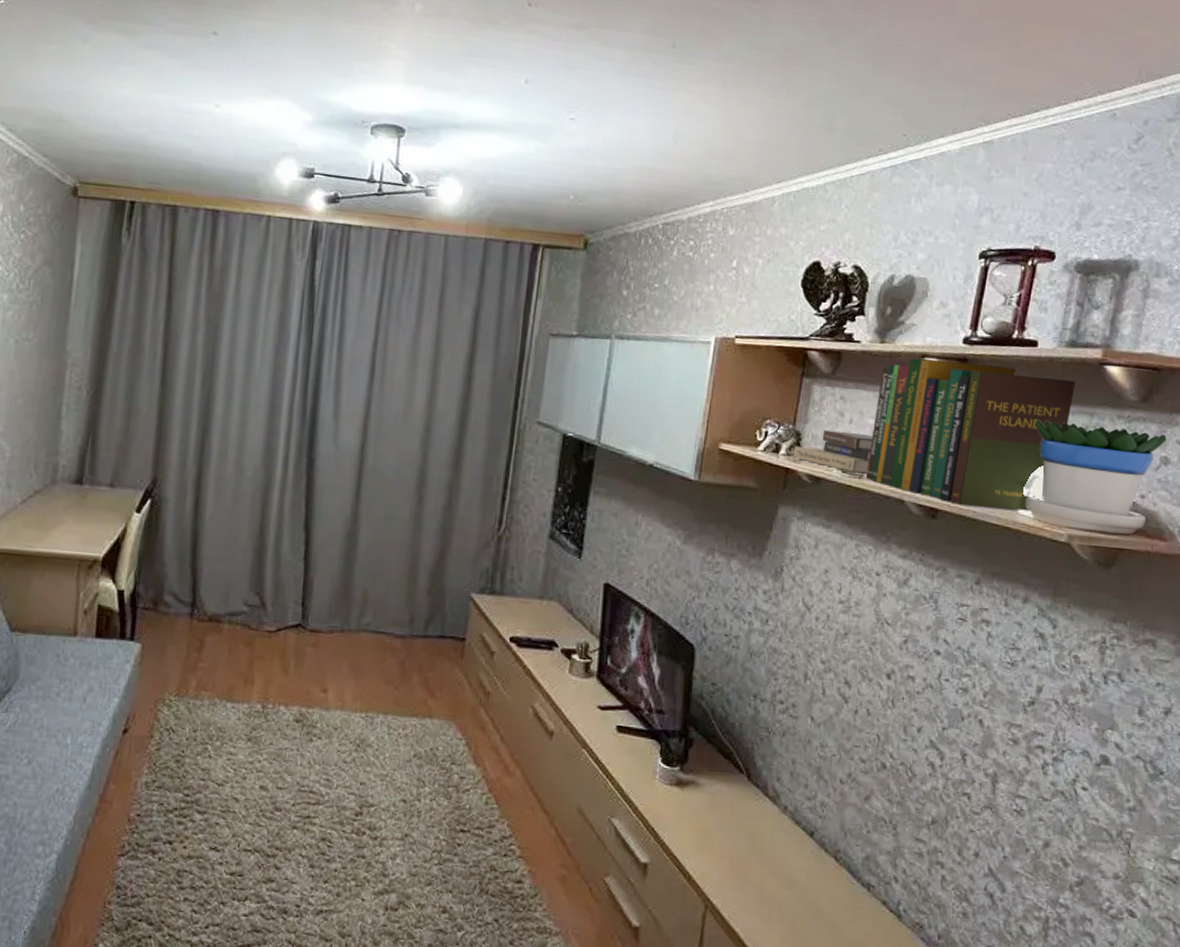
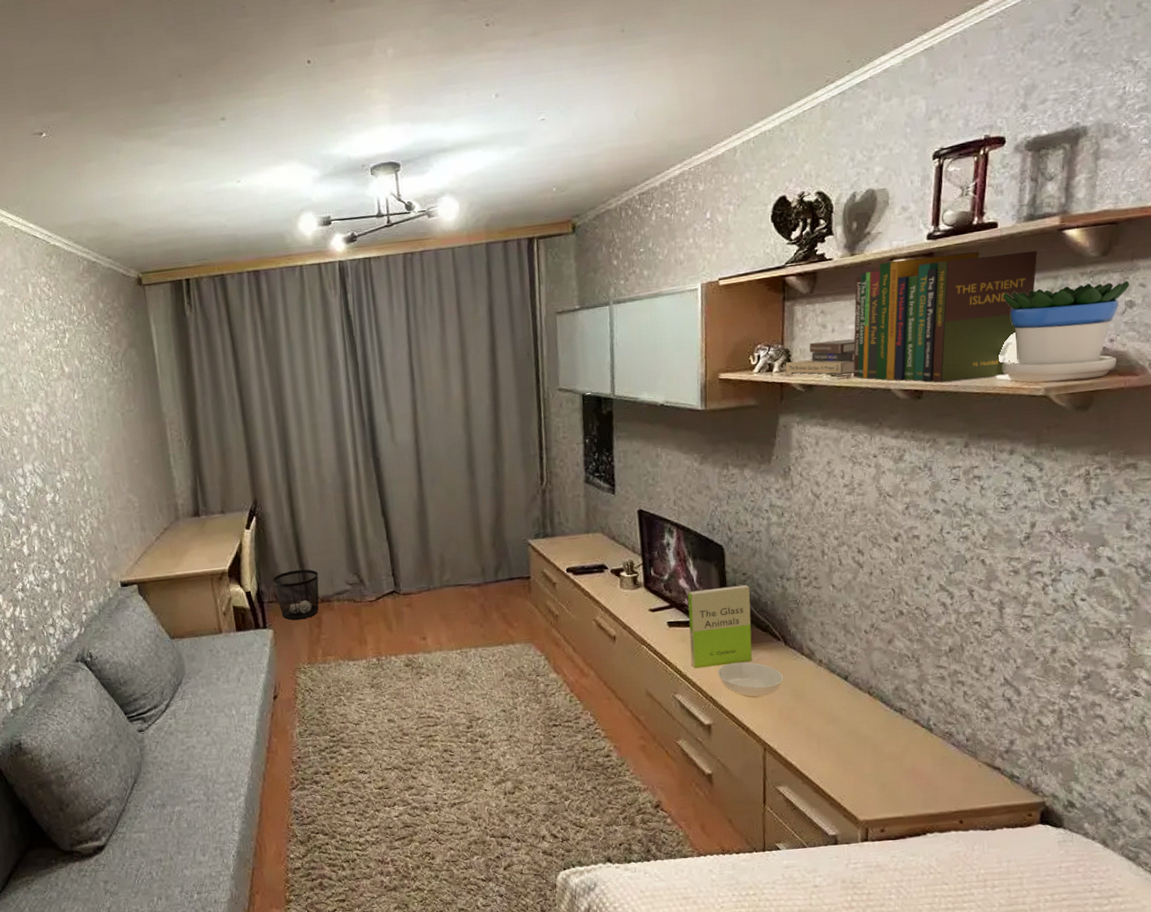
waste bin: none [153,574,213,638] -> present [272,569,319,620]
book: none [636,693,718,794] -> present [688,584,752,669]
bowl: none [665,790,741,840] -> present [717,661,784,698]

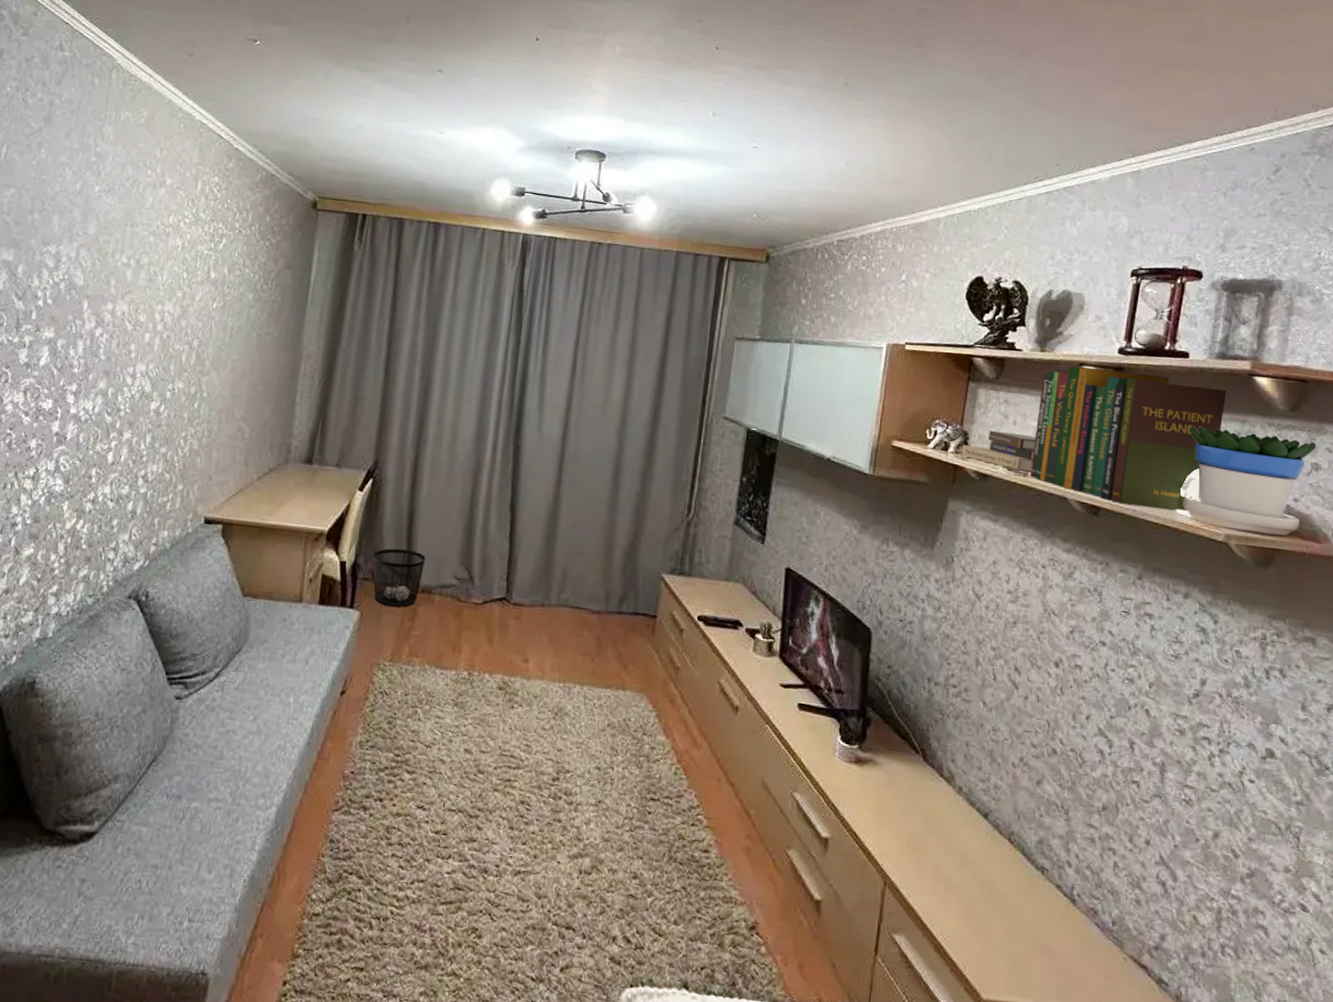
book: present [688,584,752,669] -> none [817,673,894,772]
bowl: present [717,661,784,698] -> none [844,768,917,818]

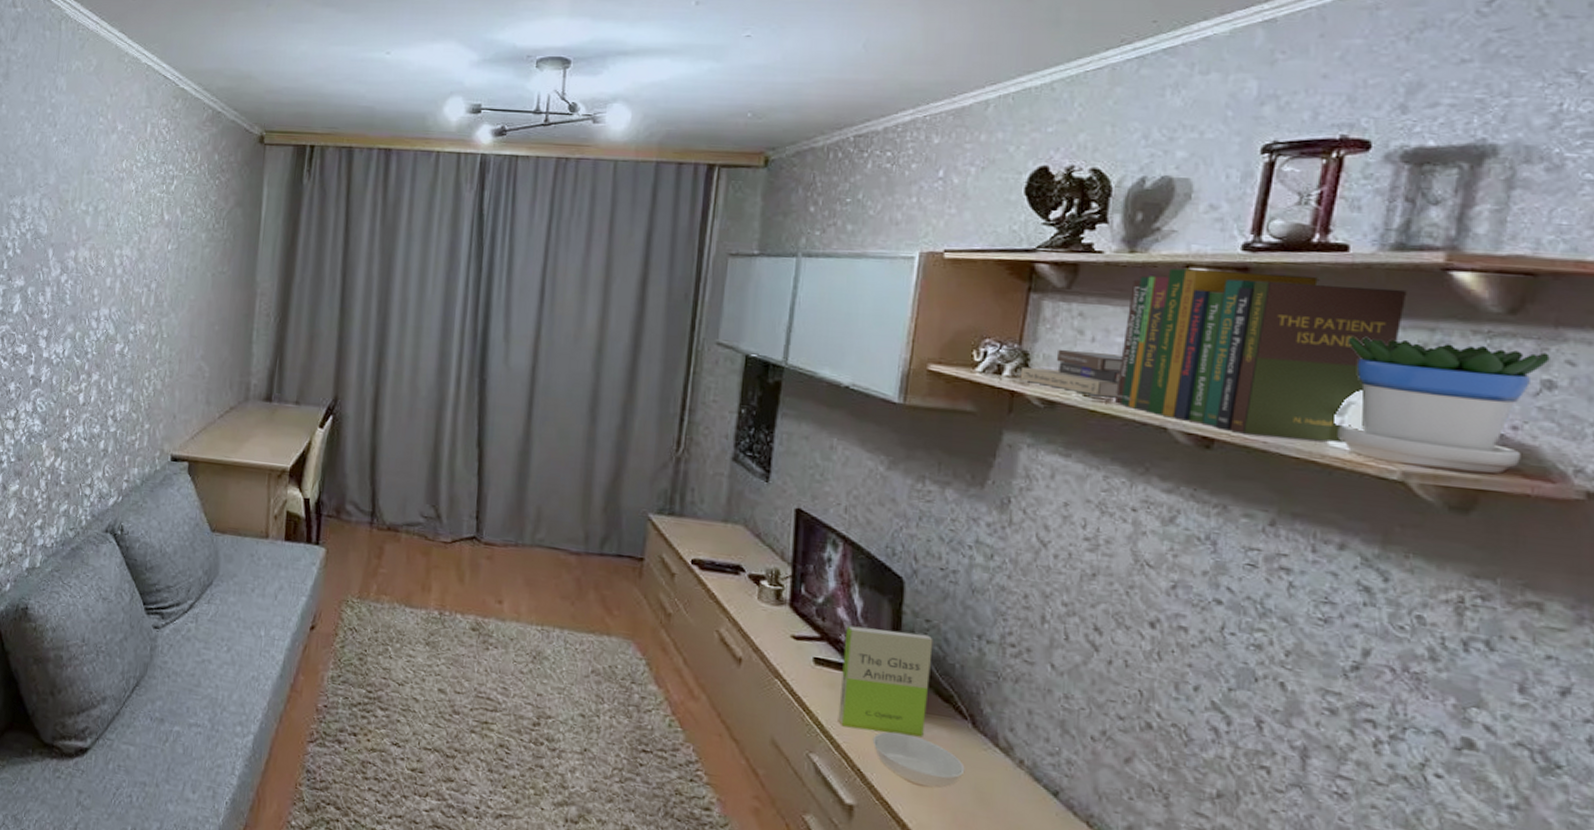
waste bin: present [372,548,426,608] -> none [336,485,391,545]
book: none [817,673,894,772] -> present [838,625,934,738]
bowl: none [844,768,917,818] -> present [872,731,965,789]

